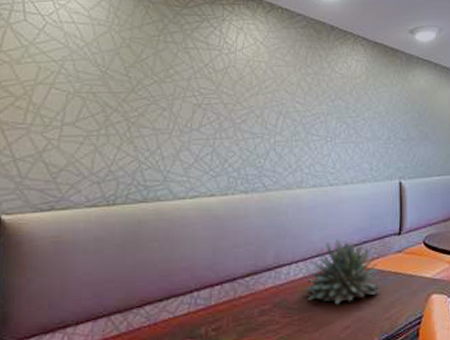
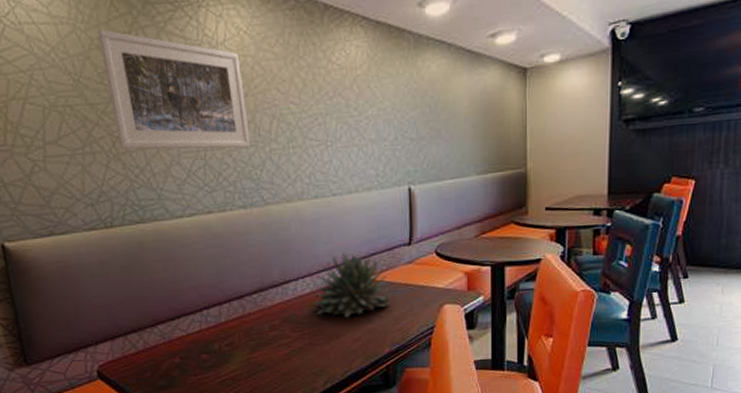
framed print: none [130,32,257,139] -> present [98,29,251,150]

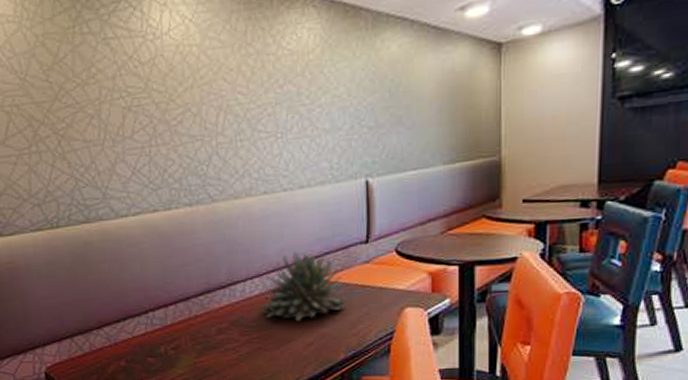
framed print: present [98,29,251,150] -> none [43,25,197,148]

